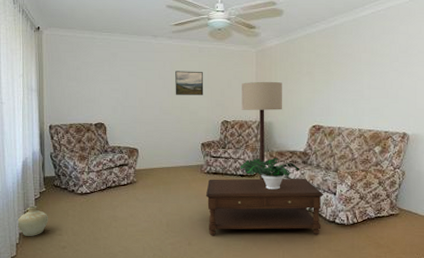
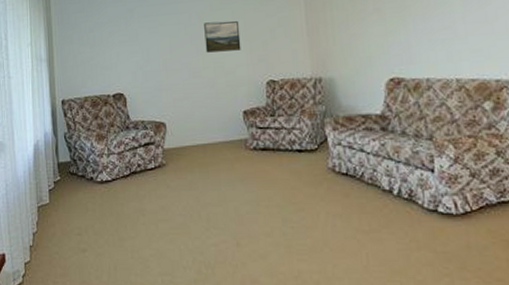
ceramic jug: present [16,206,48,236] -> none [29,199,65,237]
coffee table: present [206,178,324,236] -> none [254,150,419,234]
potted plant: present [240,157,299,190] -> none [296,124,378,168]
floor lamp: present [241,81,282,180] -> none [288,25,345,155]

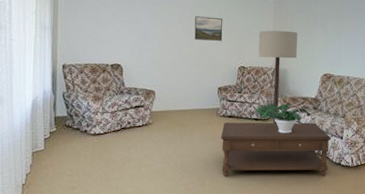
coffee table: none [254,150,419,234] -> present [221,122,332,177]
floor lamp: none [288,25,345,155] -> present [258,30,298,124]
potted plant: none [296,124,378,168] -> present [254,103,310,134]

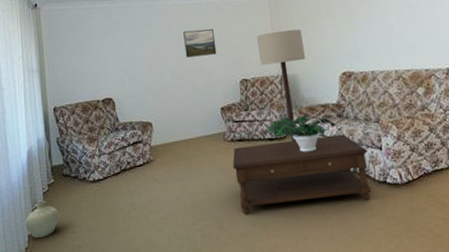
ceramic jug: none [23,146,58,177] -> present [24,201,59,238]

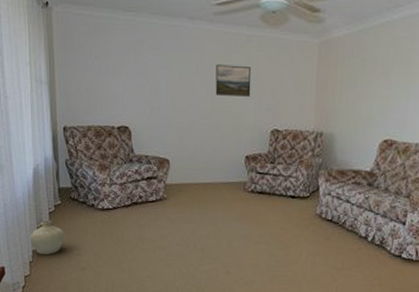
coffee table: present [232,134,372,215] -> none [249,199,391,271]
floor lamp: present [257,29,305,142] -> none [296,81,350,203]
potted plant: present [267,114,335,152] -> none [291,177,363,216]

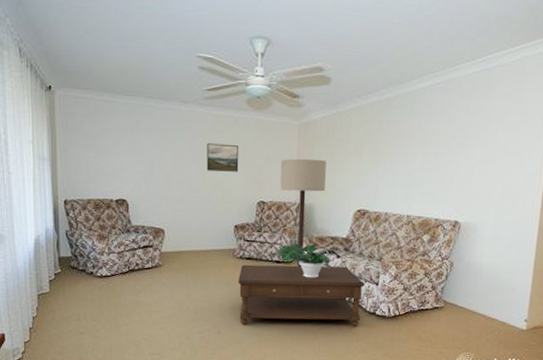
ceramic jug: present [29,220,65,255] -> none [29,288,64,321]
coffee table: none [249,199,391,271] -> present [238,264,366,327]
potted plant: none [291,177,363,216] -> present [276,243,341,278]
floor lamp: none [296,81,350,203] -> present [280,158,326,267]

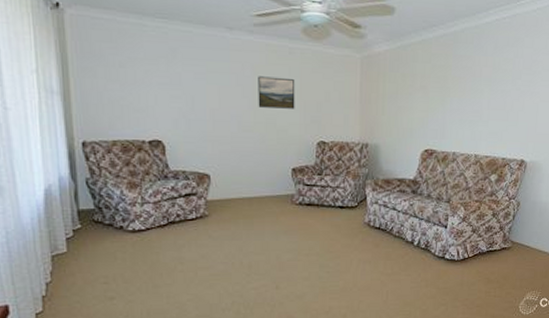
coffee table: present [238,264,366,327] -> none [298,209,434,278]
potted plant: present [276,243,341,278] -> none [339,186,408,223]
floor lamp: present [280,158,326,267] -> none [342,94,391,212]

